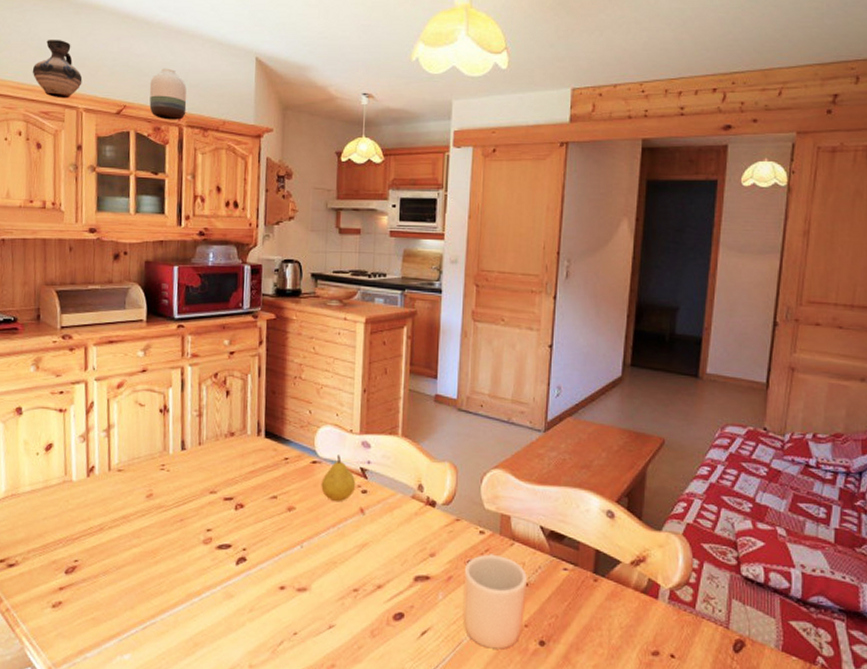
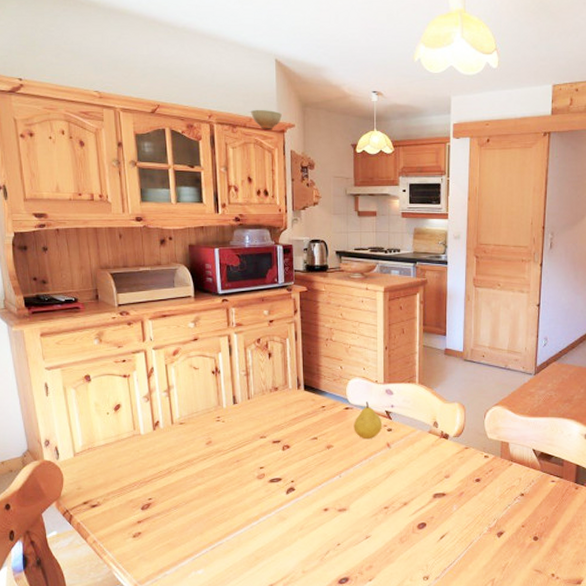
ceramic jug: present [32,40,83,99] -> none [68,44,117,99]
vase: present [149,68,187,120] -> none [179,70,216,118]
bowl: none [224,111,259,135] -> present [250,109,282,131]
mug: present [463,554,528,649] -> none [473,473,524,545]

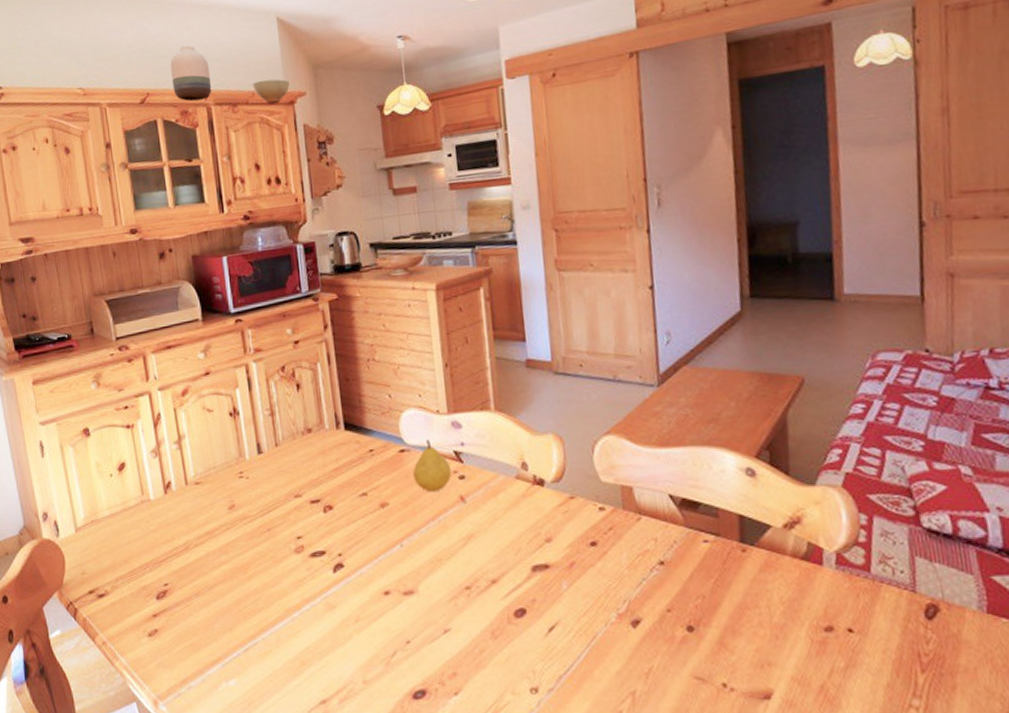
vase: none [179,70,216,118] -> present [170,45,212,102]

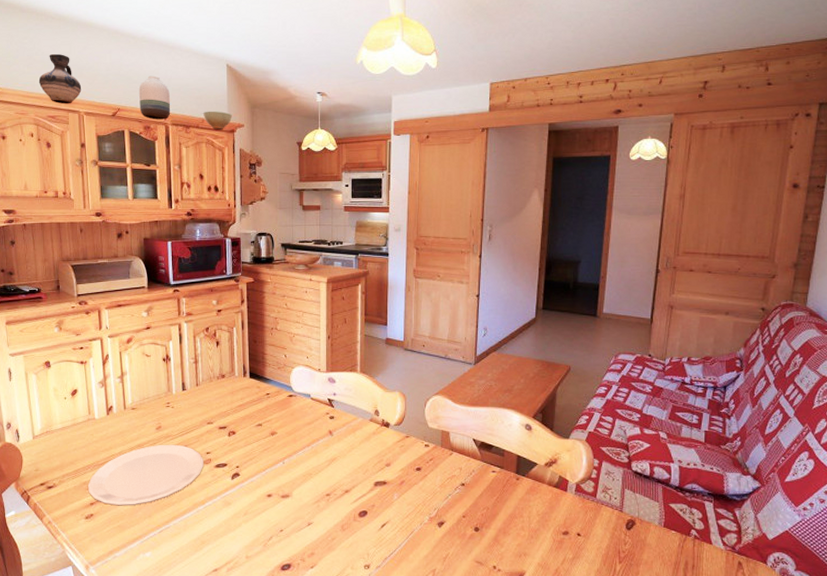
ceramic jug: none [49,35,102,98] -> present [38,54,82,104]
plate: none [148,528,295,617] -> present [88,444,203,506]
fruit: present [413,439,452,492] -> none [297,389,325,427]

